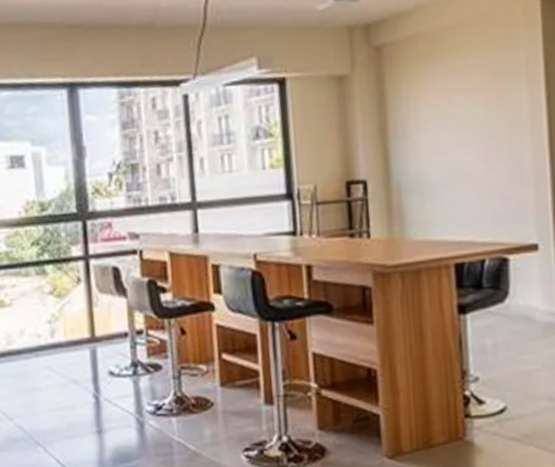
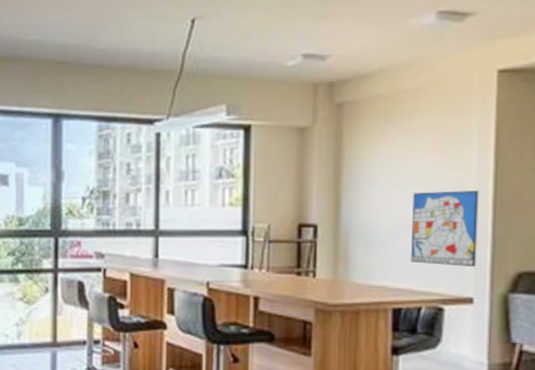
wall art: none [464,128,538,212] -> present [410,191,479,267]

